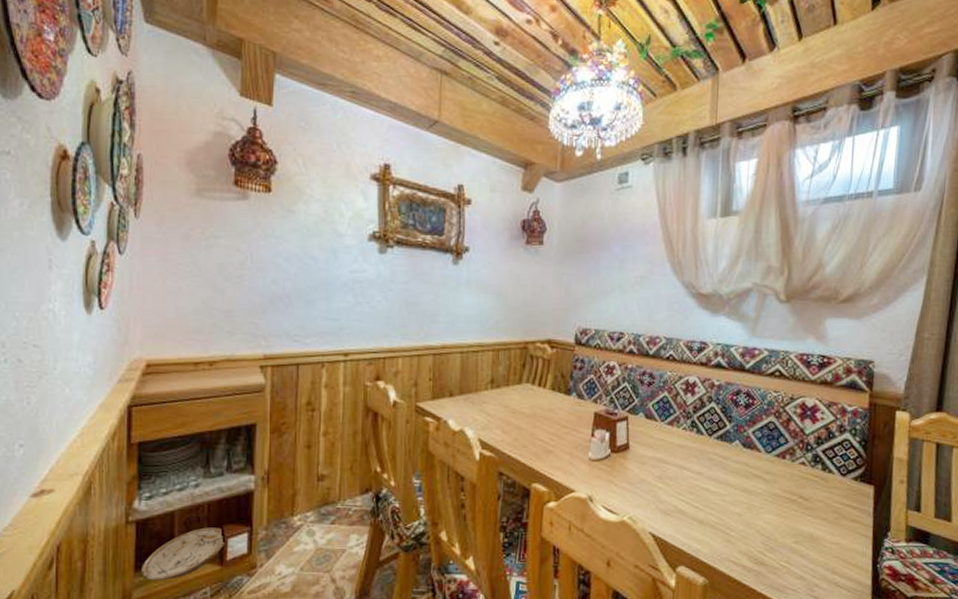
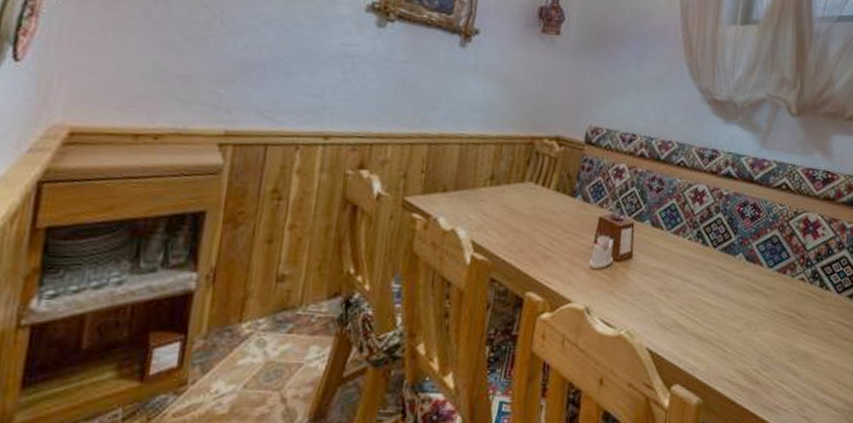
decorative plate: present [141,527,227,581] -> none [30,334,152,401]

